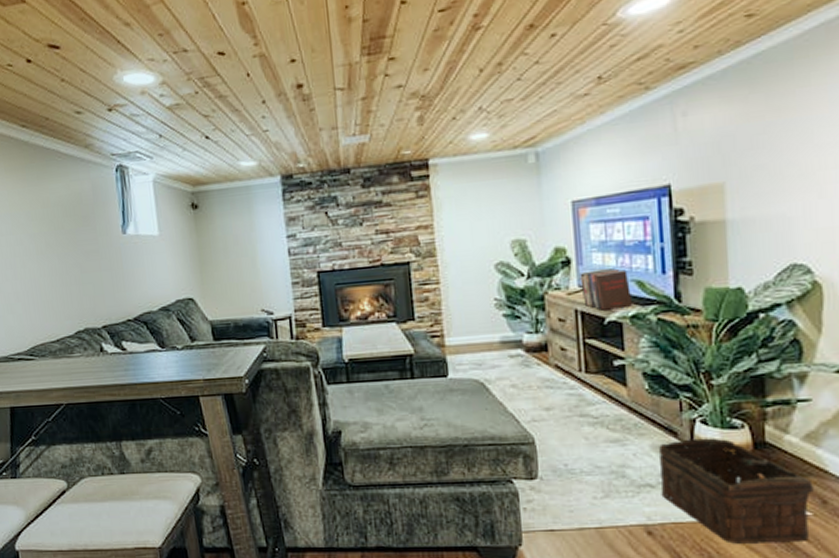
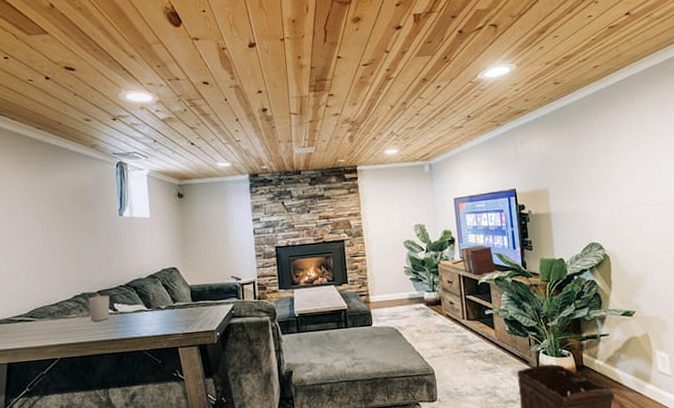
candle holder: none [92,331,118,362] -> present [88,295,110,322]

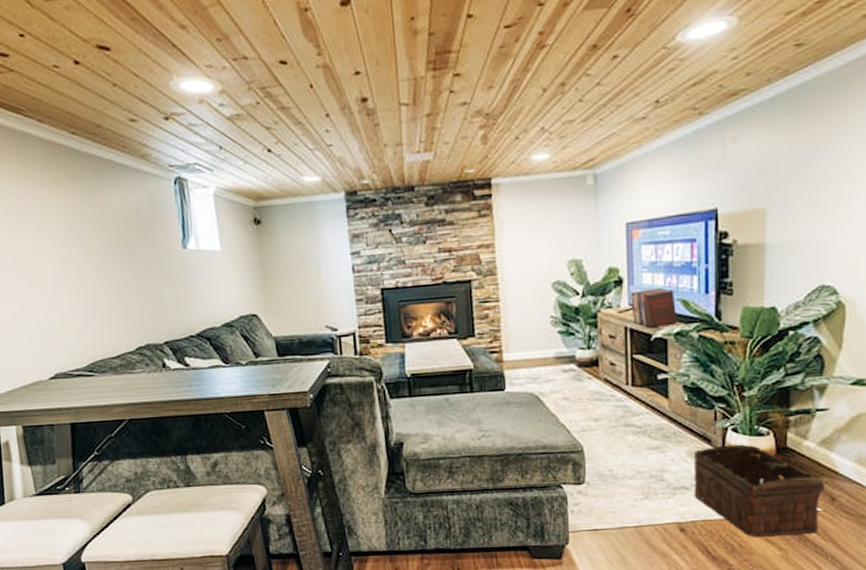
candle holder: present [88,295,110,322] -> none [154,347,181,378]

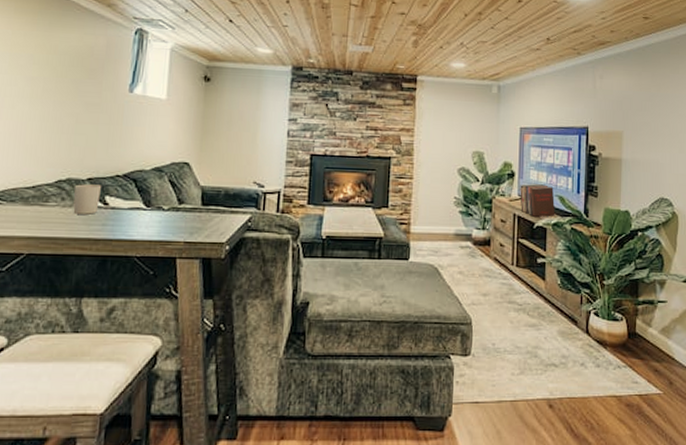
candle holder: none [154,347,181,378] -> present [73,184,102,214]
basket: present [693,444,825,537] -> none [561,327,665,416]

